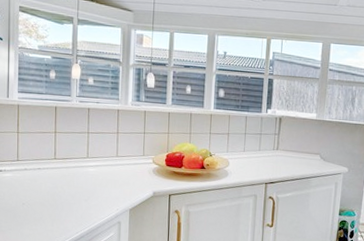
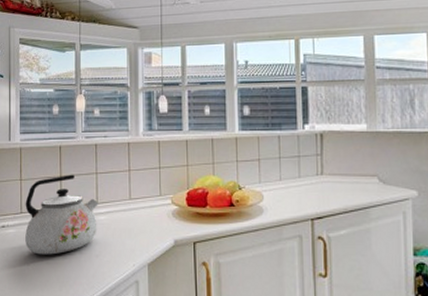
kettle: none [21,131,89,197] -> present [25,174,98,255]

